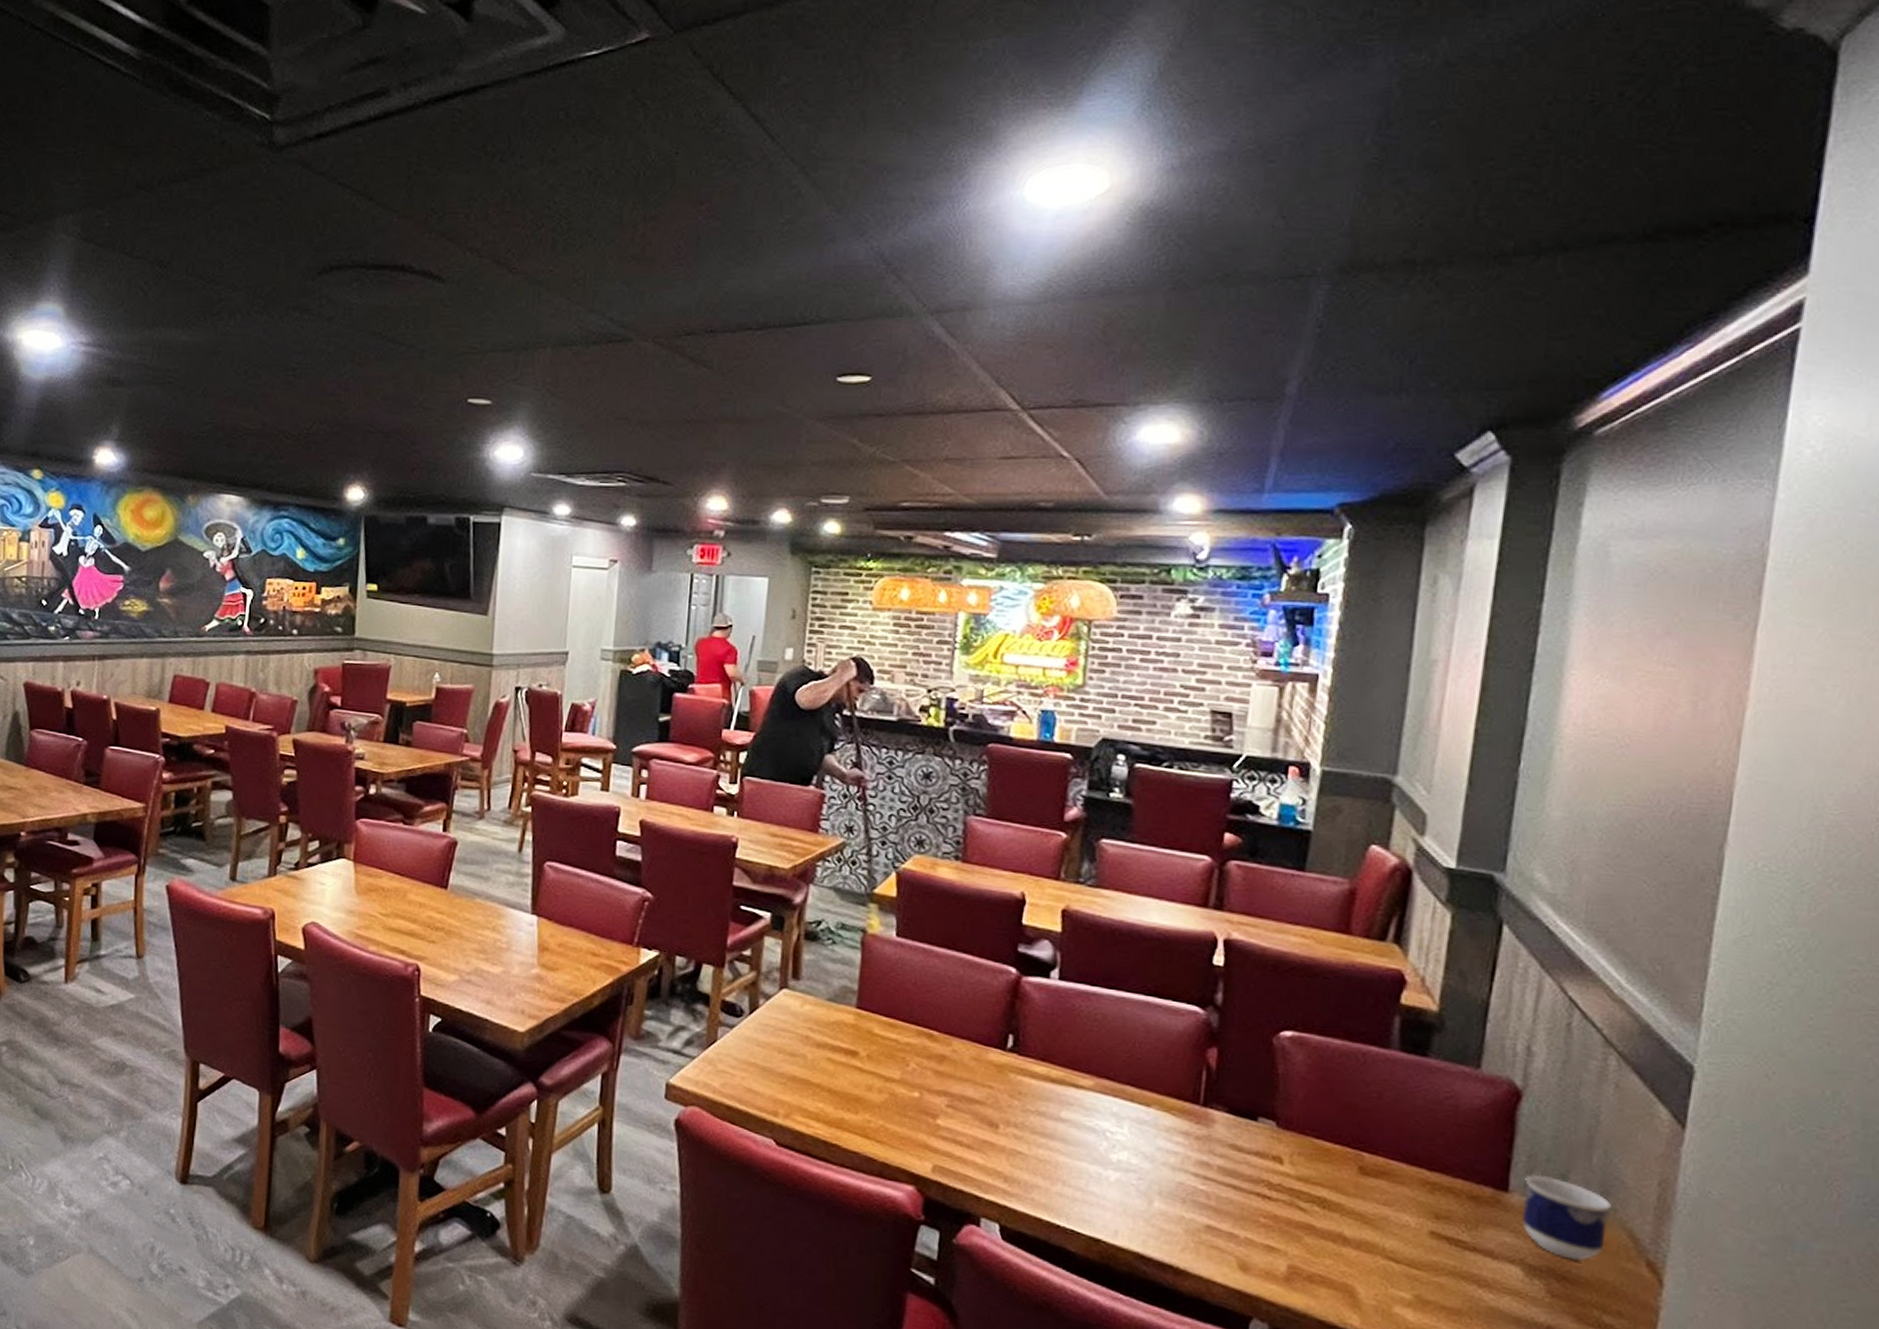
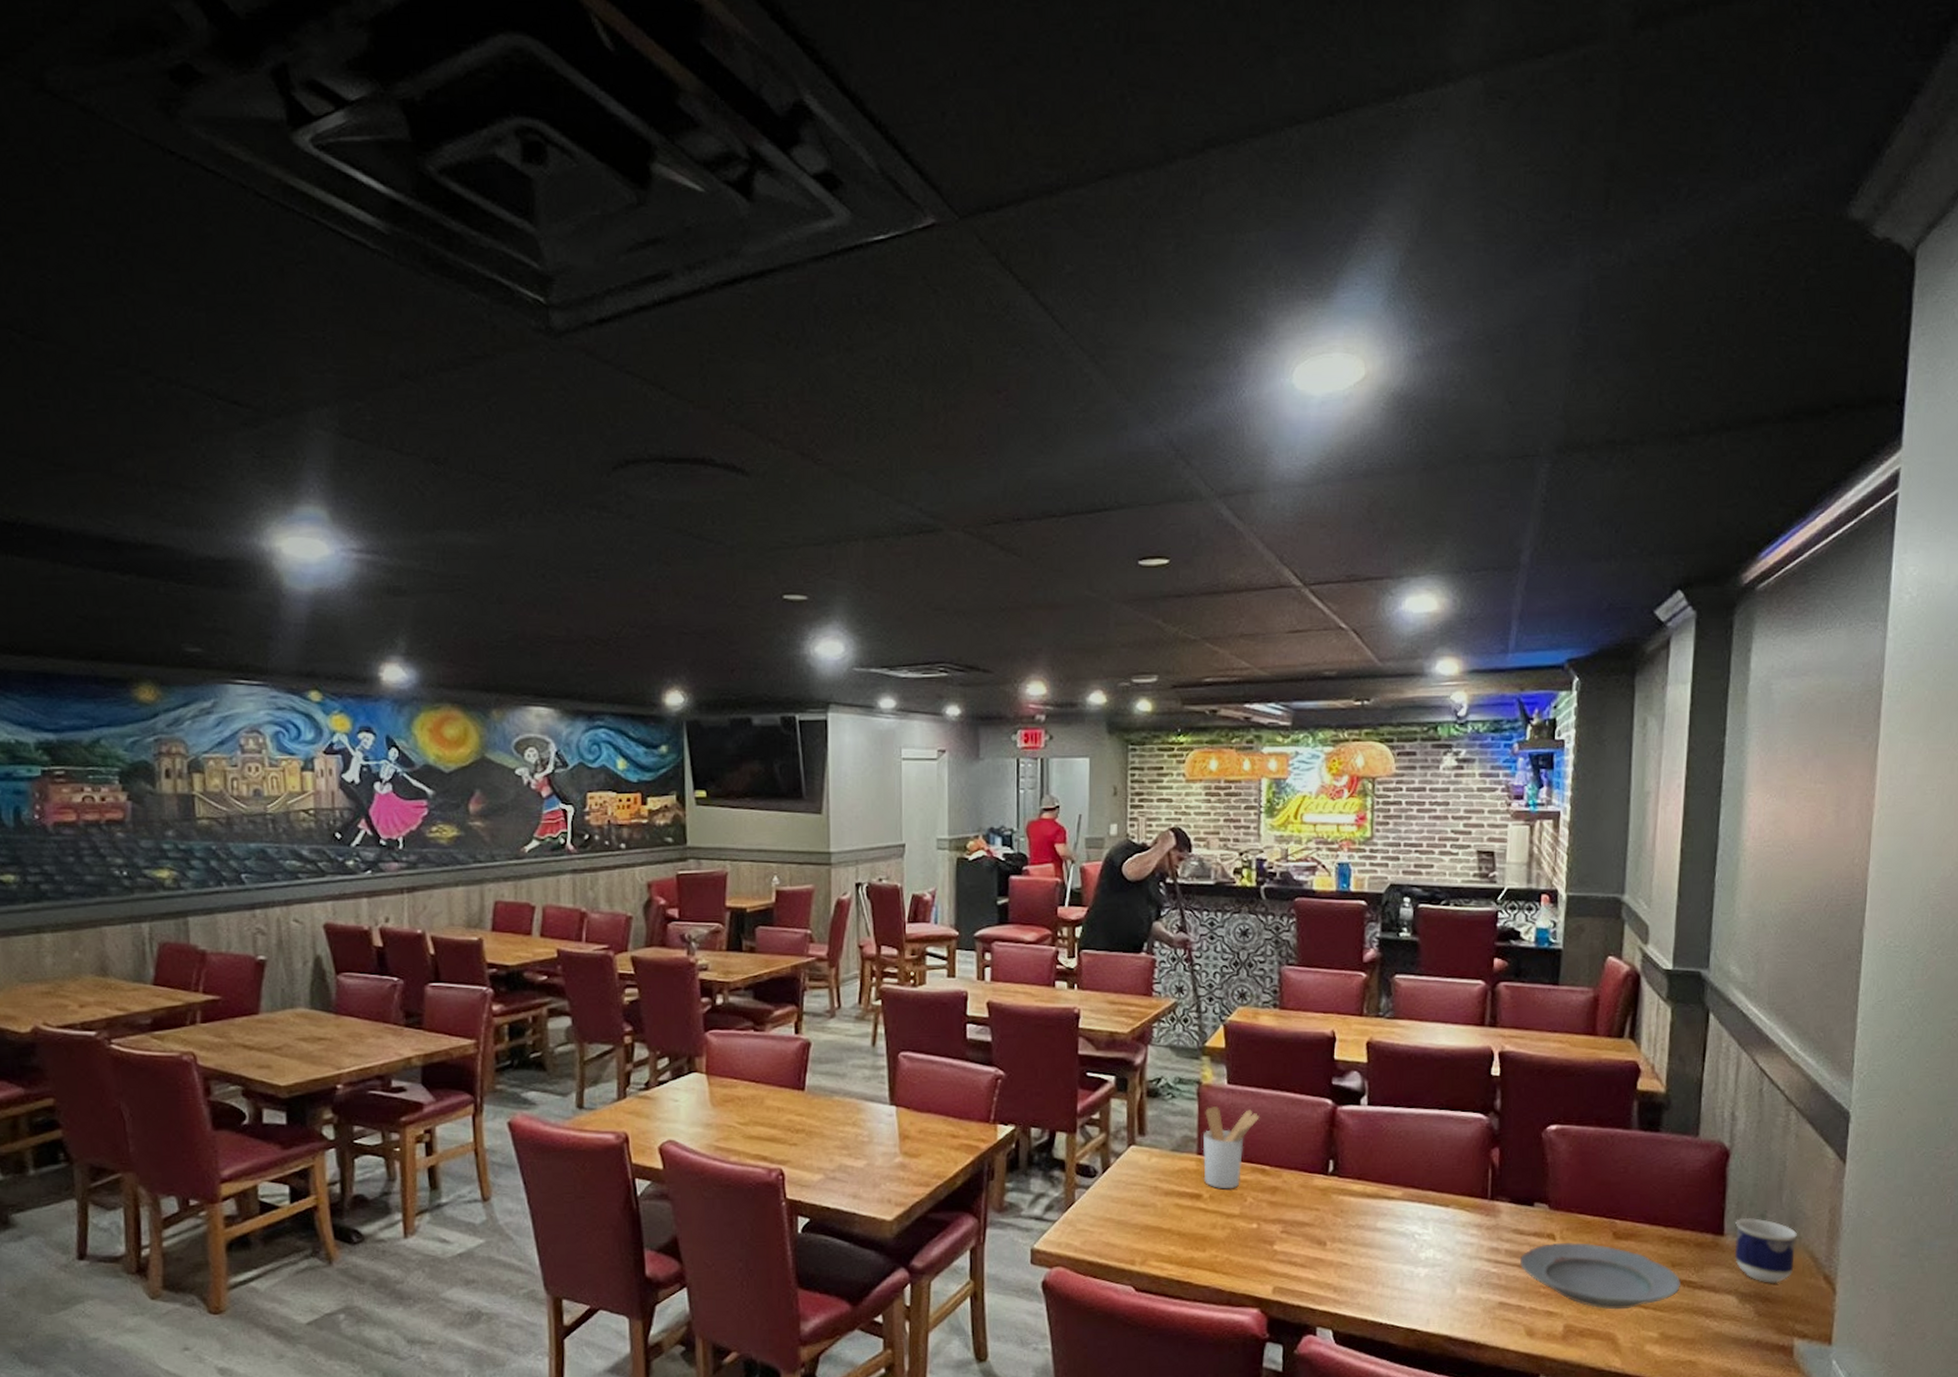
utensil holder: none [861,958,931,1051] -> present [1202,1106,1260,1189]
plate: none [1235,1167,1446,1260] -> present [1519,1243,1681,1310]

